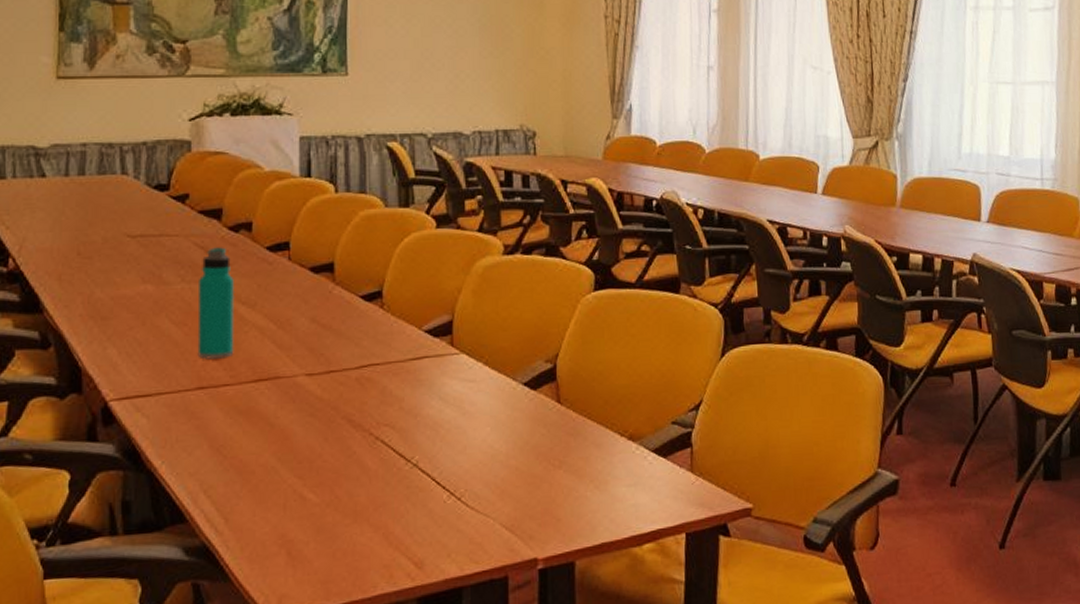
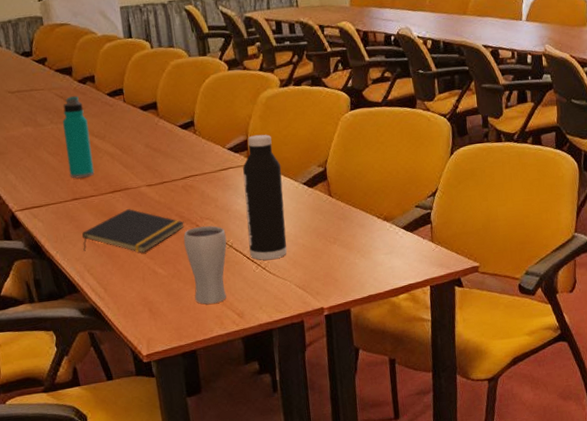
notepad: none [202,406,354,470] -> present [81,209,185,253]
drinking glass: none [348,434,410,548] -> present [183,225,227,304]
water bottle: none [441,314,496,488] -> present [243,134,287,260]

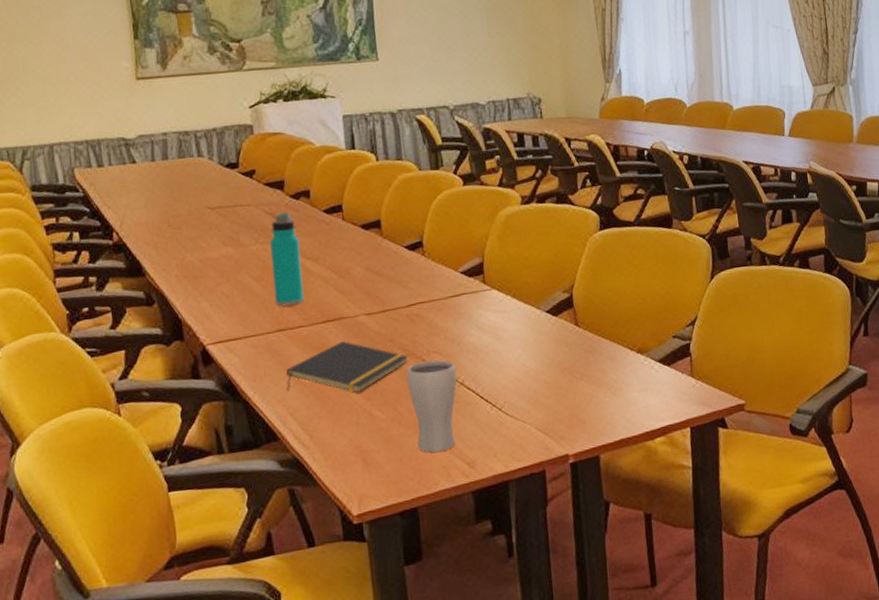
water bottle: present [243,134,287,260] -> none [477,256,527,400]

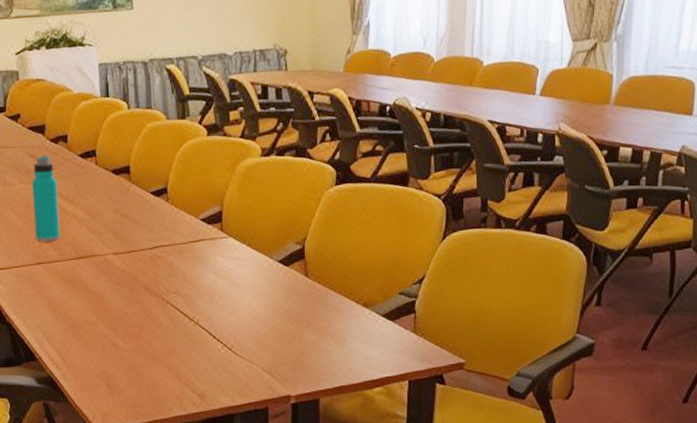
notepad: present [285,341,409,393] -> none [43,277,150,324]
drinking glass: present [406,360,457,453] -> none [147,299,193,383]

